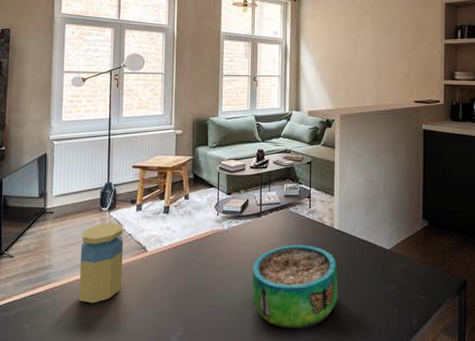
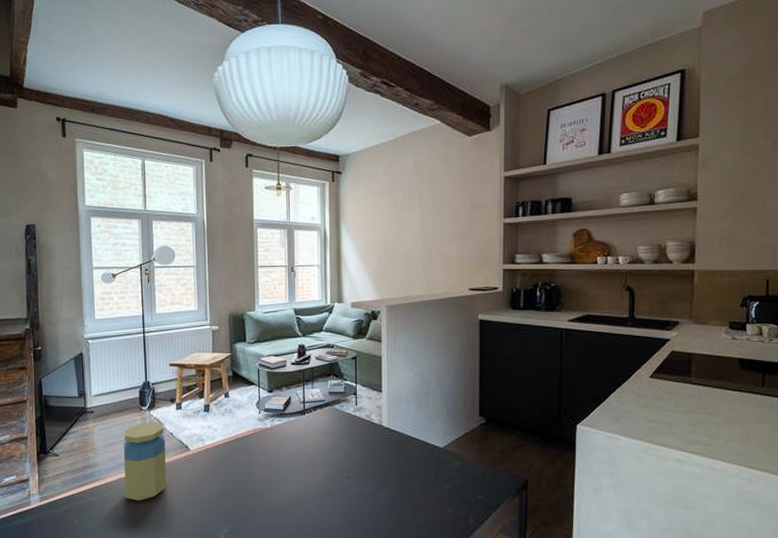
decorative bowl: present [252,245,338,330] -> none [298,443,389,528]

